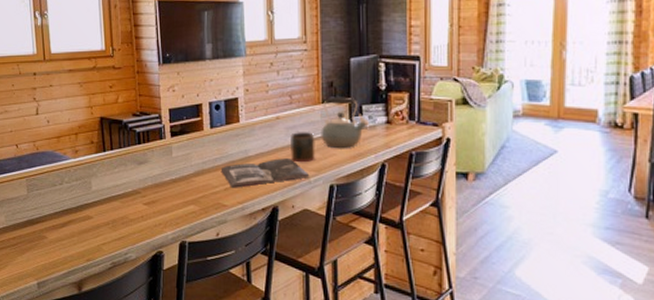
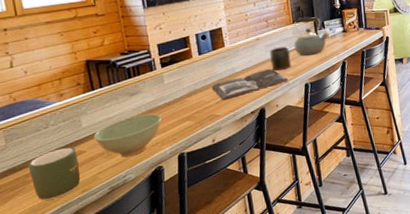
mug: none [43,208,87,261] -> present [28,146,81,201]
bowl: none [101,187,166,233] -> present [93,113,162,158]

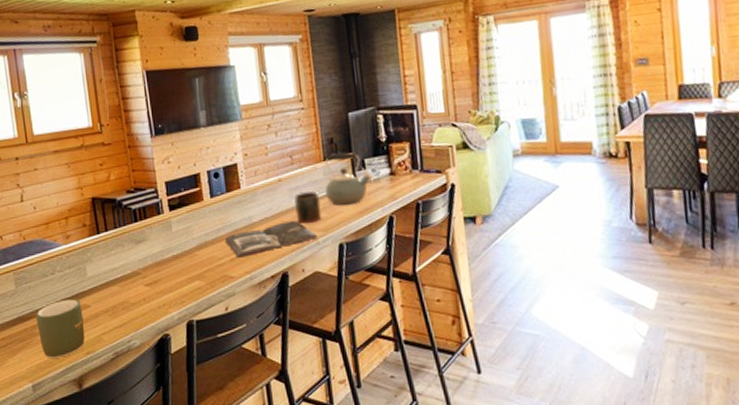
bowl: present [93,113,162,158] -> none [98,266,169,318]

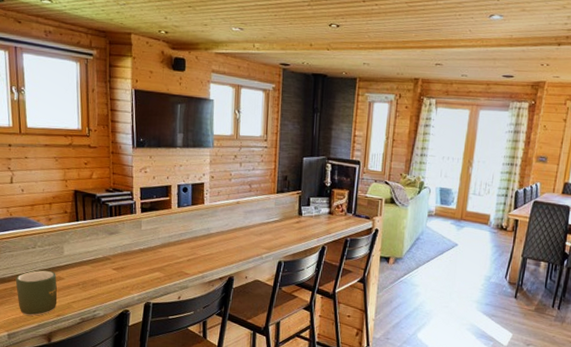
magazine: present [224,221,318,258] -> none [185,237,262,260]
mug: present [294,190,322,223] -> none [247,215,269,241]
kettle: present [325,152,374,205] -> none [274,189,316,232]

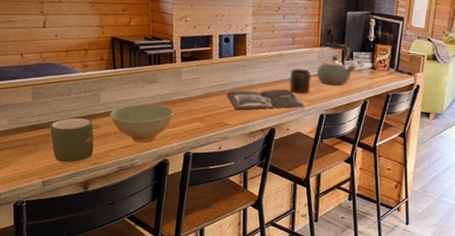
bowl: none [72,255,134,294] -> present [109,103,174,143]
magazine: none [185,237,262,260] -> present [226,89,304,111]
mug: none [247,215,269,241] -> present [289,68,312,94]
kettle: none [274,189,316,232] -> present [316,42,358,86]

